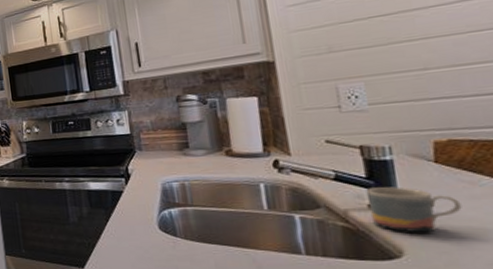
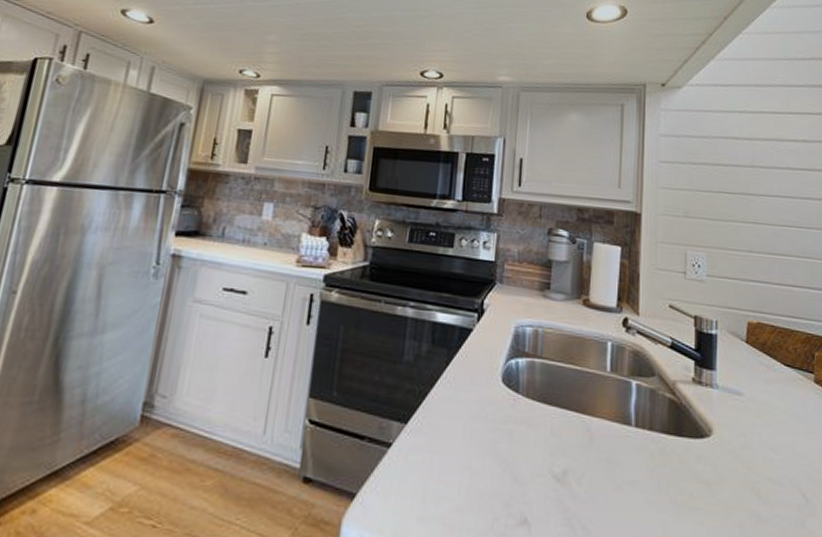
mug: present [366,187,462,233] -> none [693,360,759,413]

